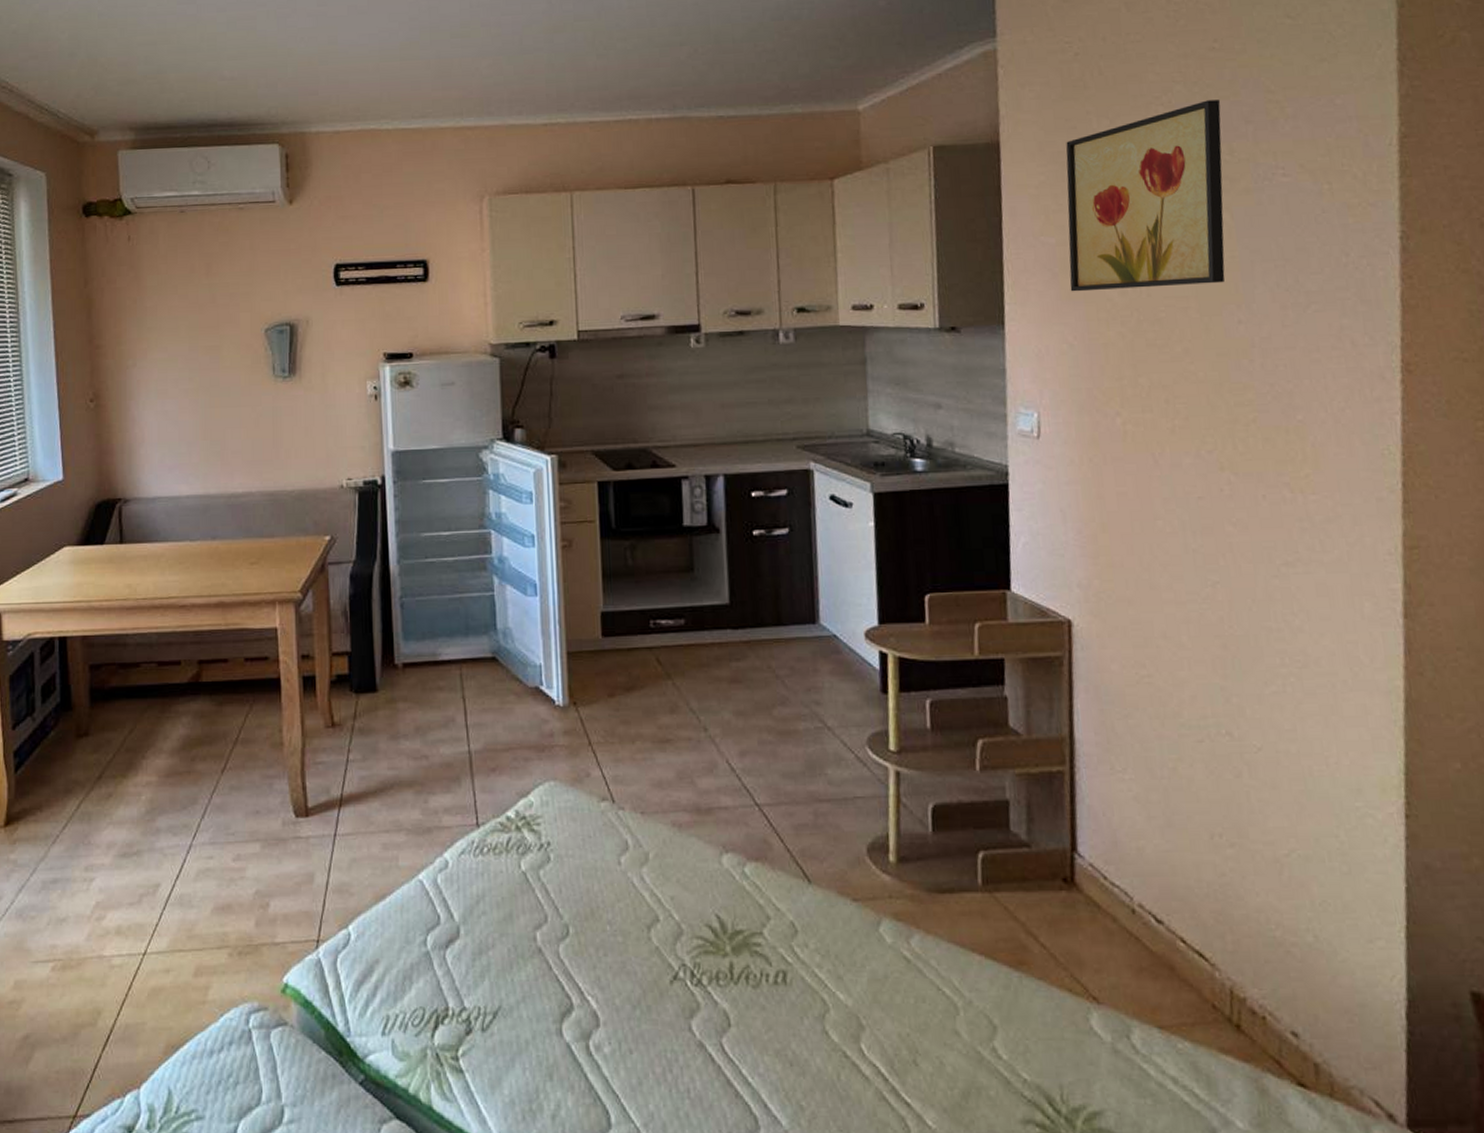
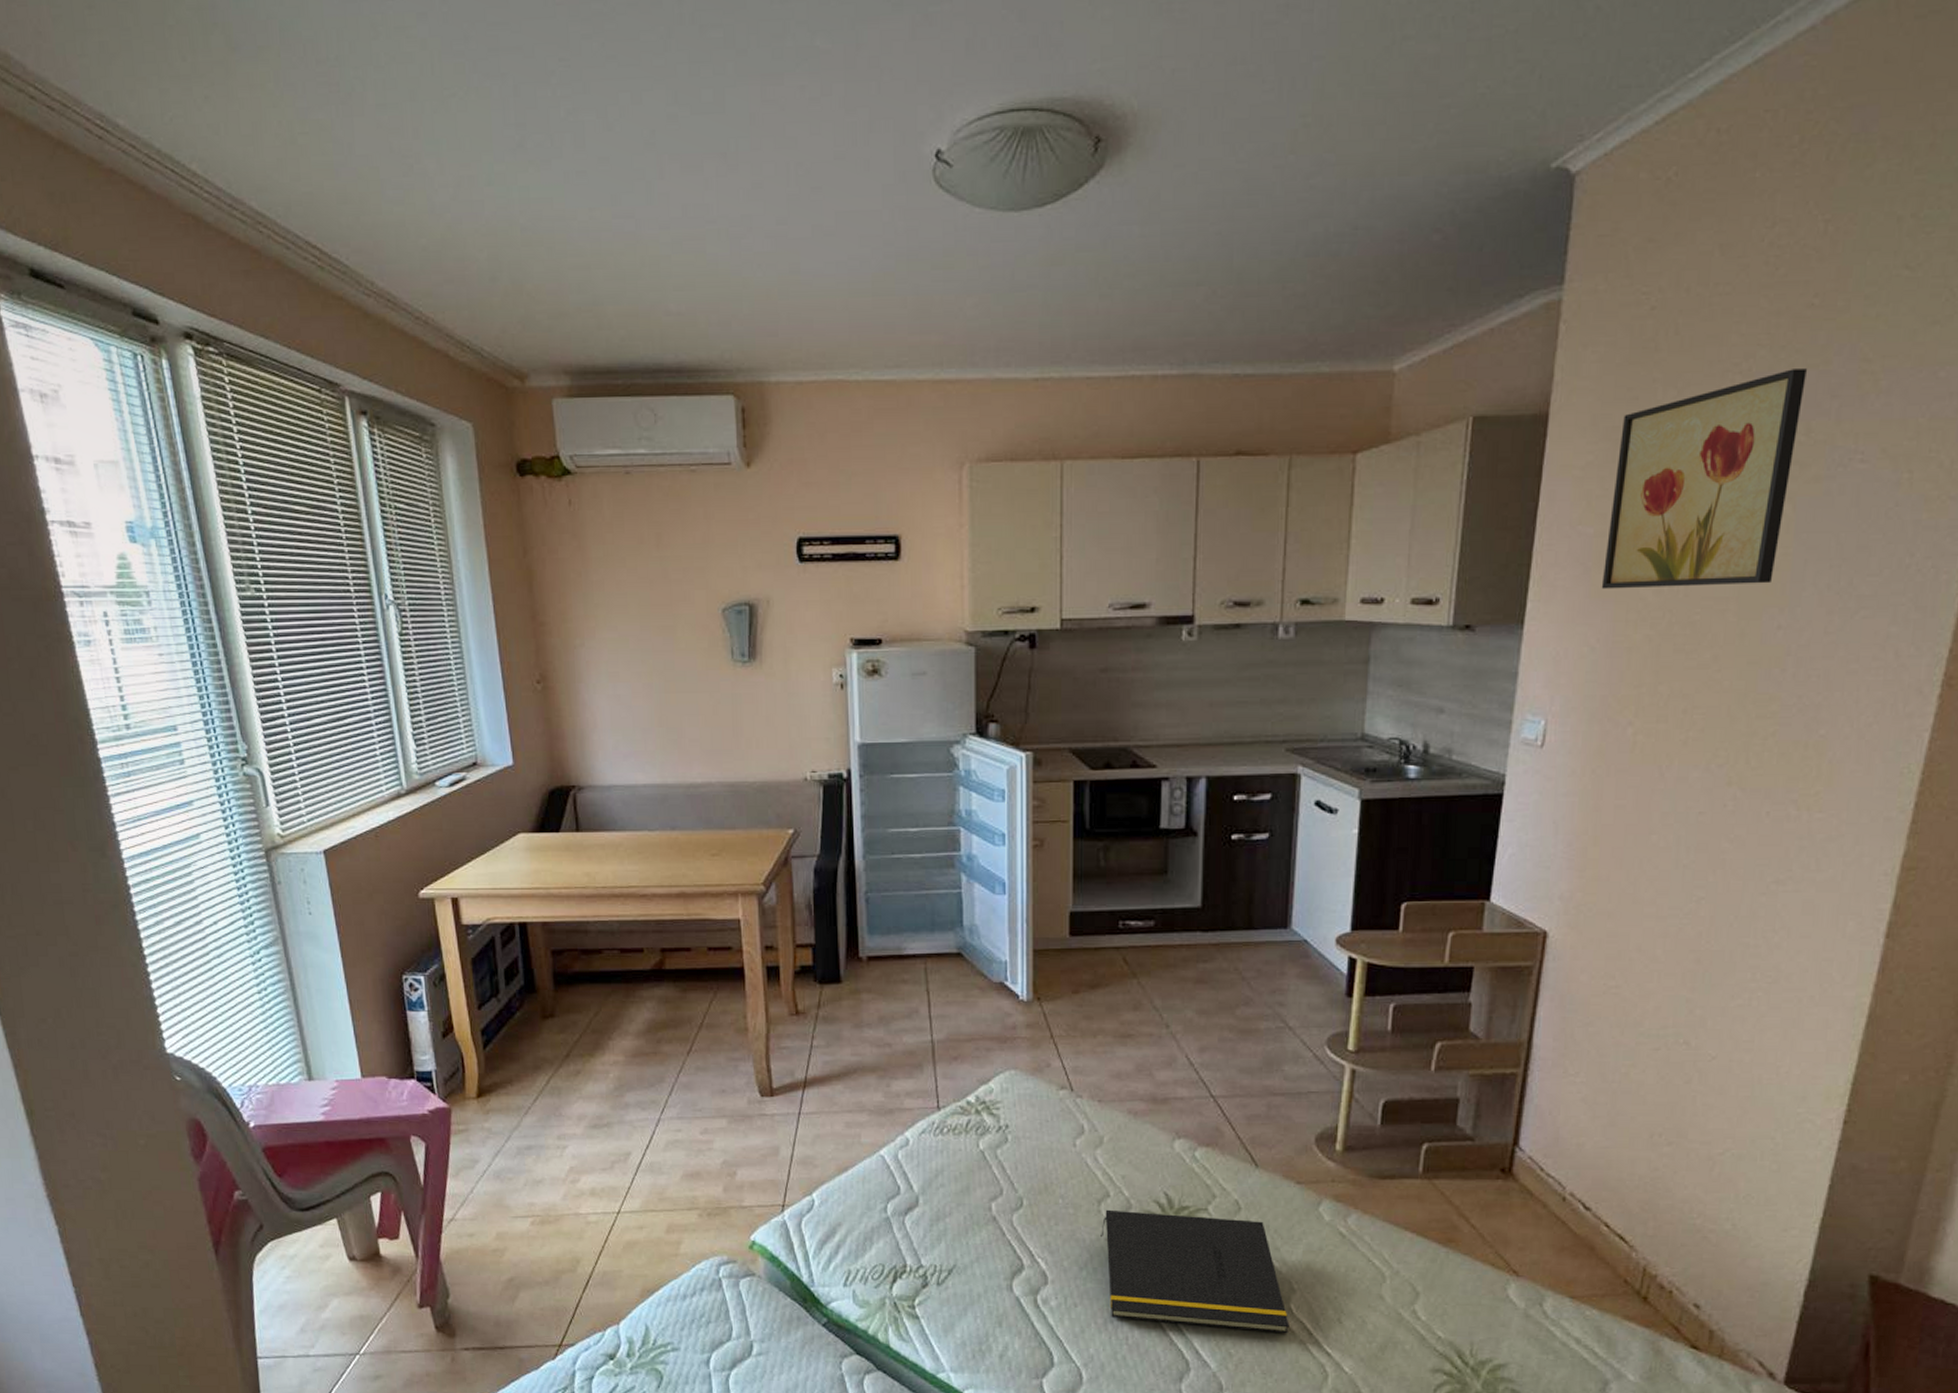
notepad: none [652,936,862,1081] -> present [1101,1209,1289,1334]

